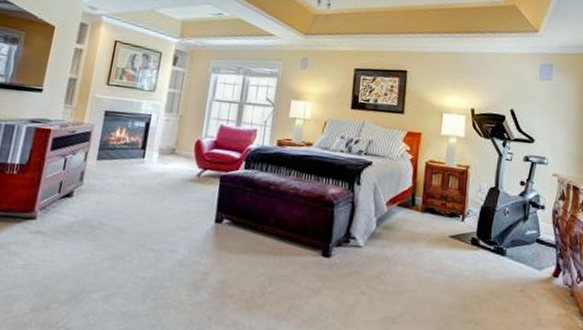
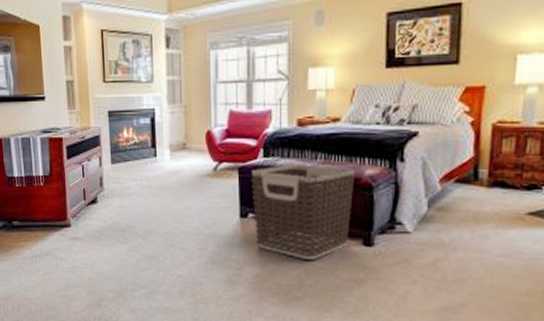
clothes hamper: none [226,177,321,267] -> present [251,164,356,260]

